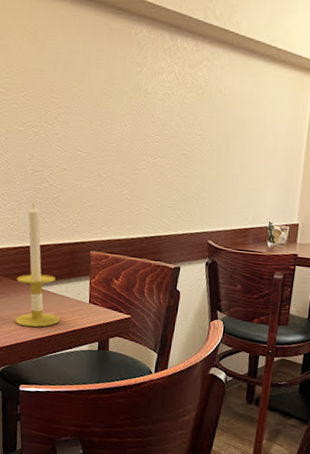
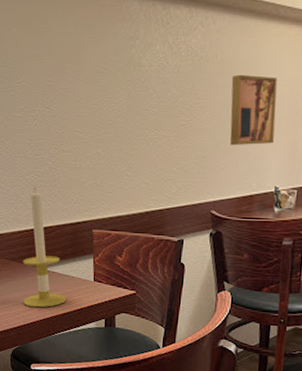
wall art: none [229,111,276,181] -> present [230,74,278,146]

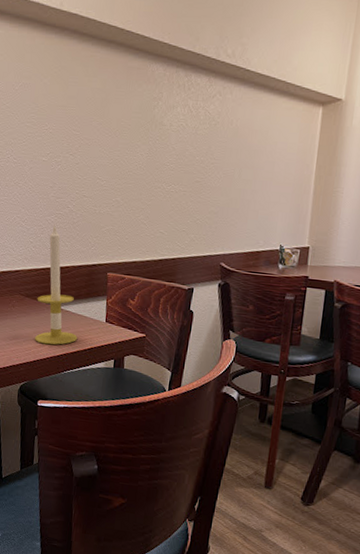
wall art: present [230,74,278,146] -> none [241,140,286,206]

